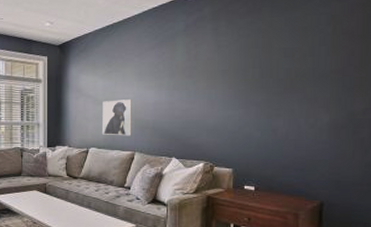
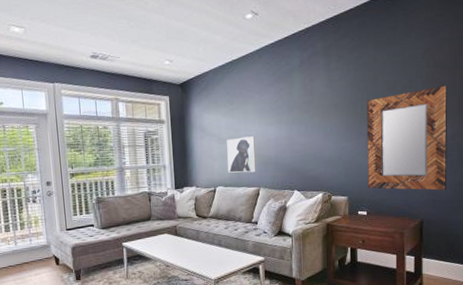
home mirror: none [257,54,359,170] -> present [366,85,448,190]

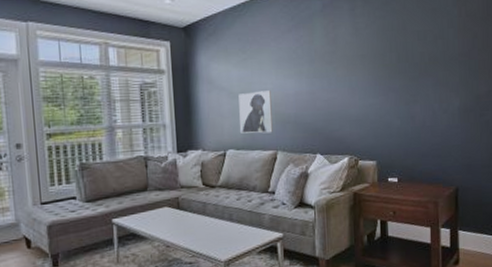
home mirror: present [366,85,448,190] -> none [395,37,483,154]

